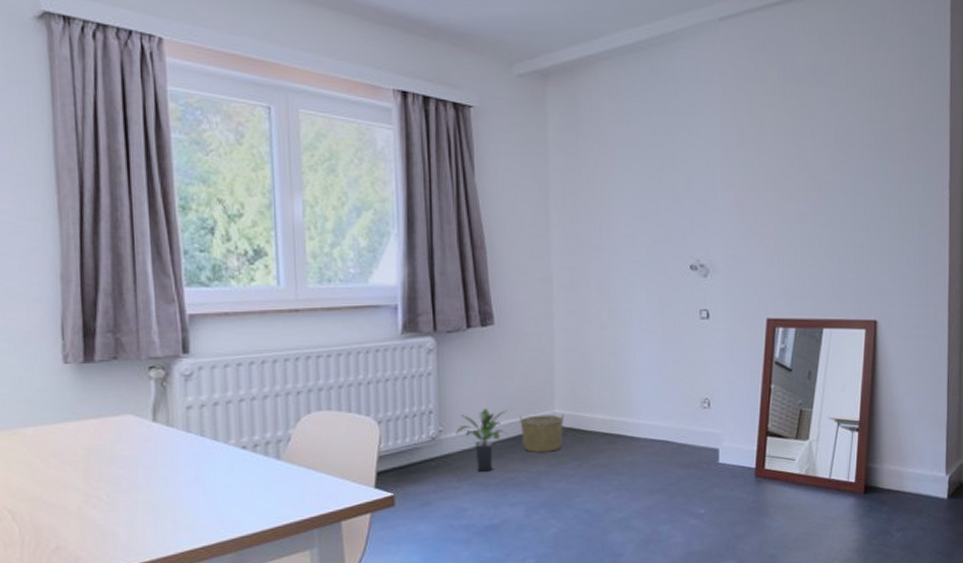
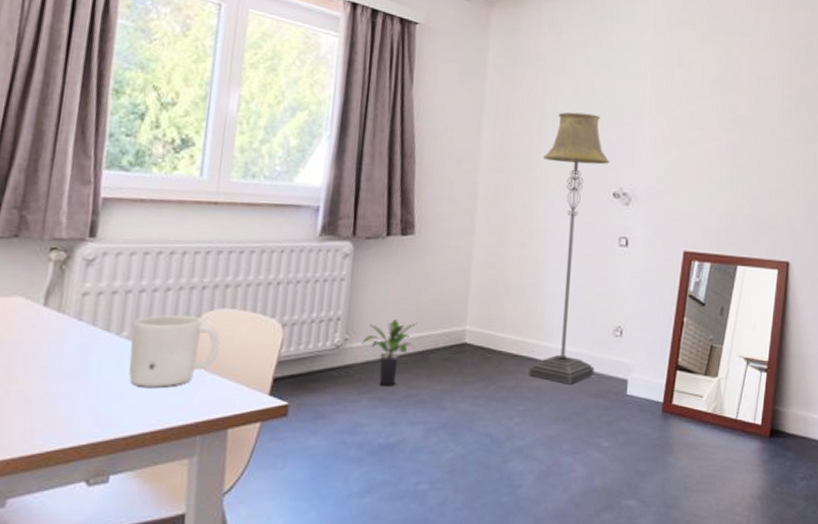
mug: none [237,419,322,489] -> present [129,314,220,387]
basket: present [520,414,564,452] -> none [429,330,475,370]
floor lamp: none [616,185,685,458] -> present [528,112,610,385]

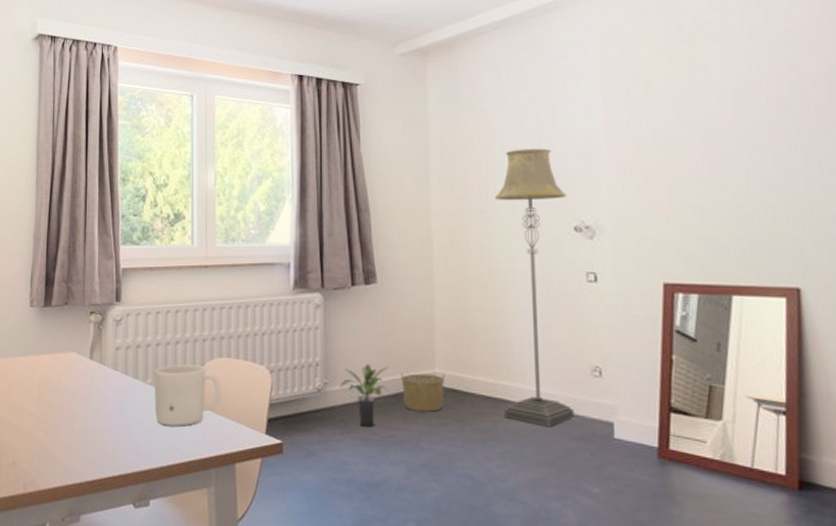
basket: none [429,330,475,370] -> present [401,373,445,412]

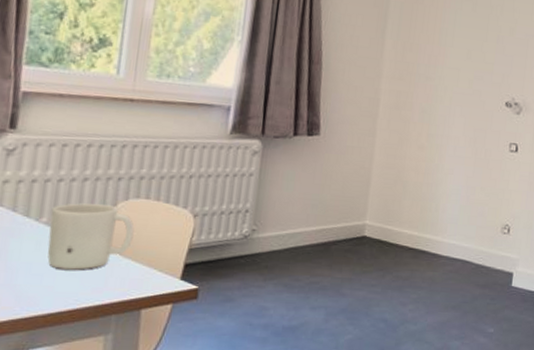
potted plant: present [339,364,389,427] -> none [268,213,321,274]
basket: present [401,373,445,412] -> none [331,223,374,261]
floor lamp: present [495,148,575,427] -> none [422,26,504,276]

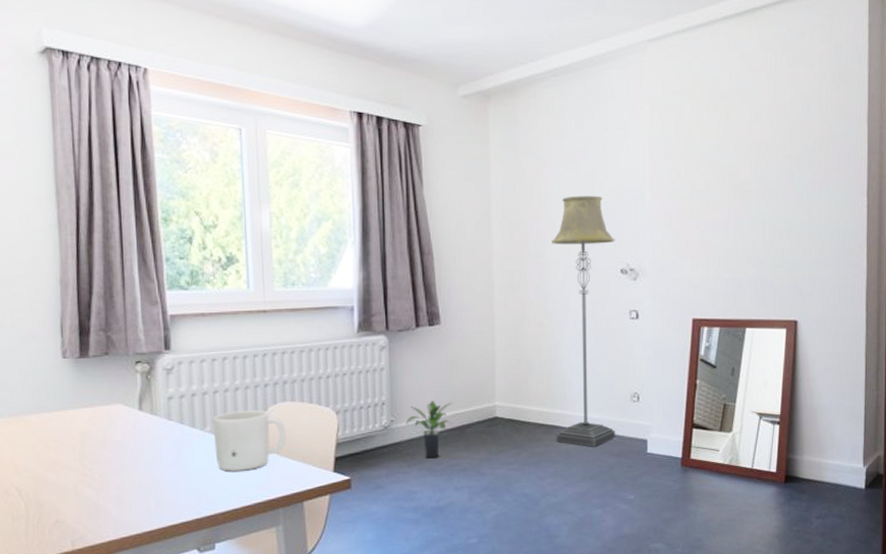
potted plant: none [268,213,321,274] -> present [405,401,453,459]
floor lamp: none [422,26,504,276] -> present [552,195,616,447]

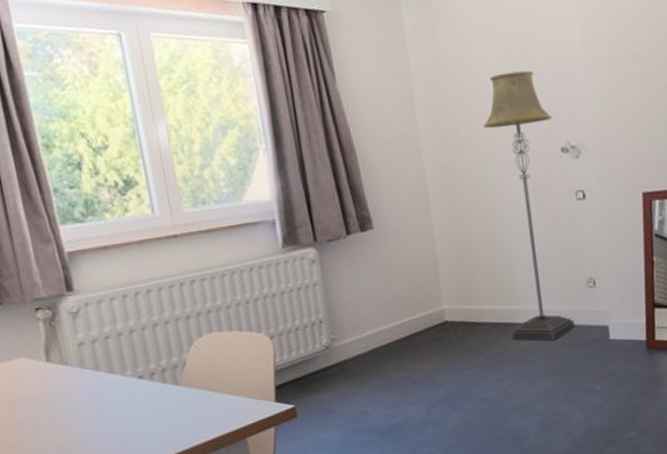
mug: present [212,409,286,471] -> none [132,345,219,417]
potted plant: present [405,401,453,459] -> none [348,311,398,375]

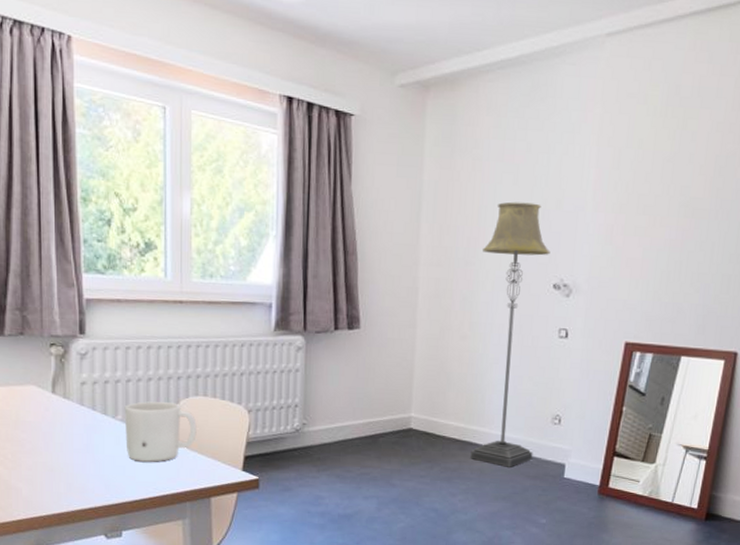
mug: none [132,345,219,417] -> present [124,401,197,462]

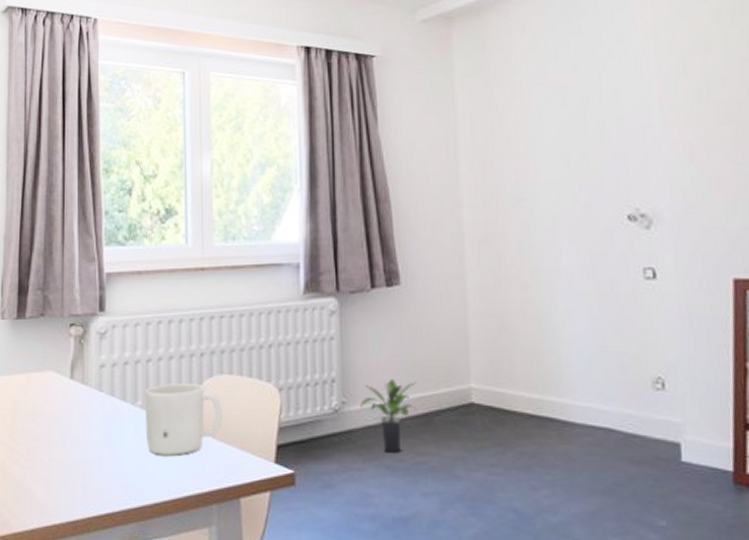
potted plant: none [318,407,367,465] -> present [359,379,417,453]
floor lamp: present [470,201,551,467] -> none [535,125,635,450]

